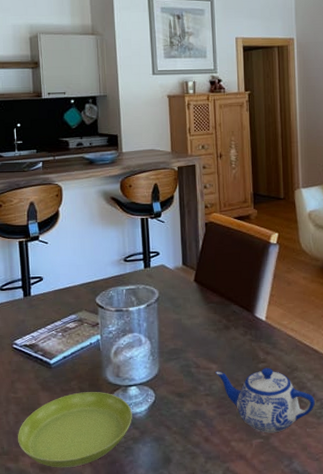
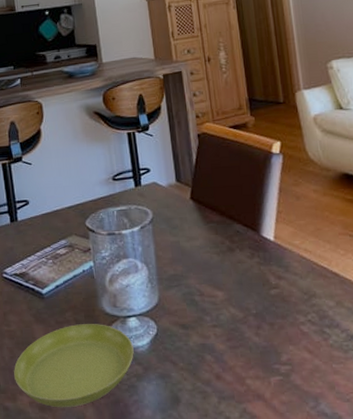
teapot: present [215,368,315,433] -> none [221,294,340,370]

